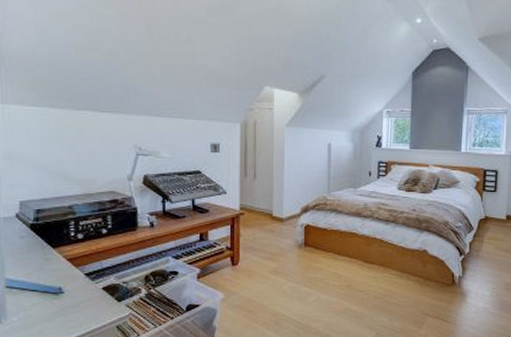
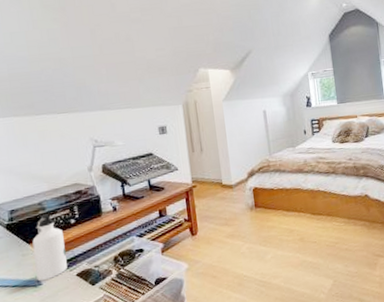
water bottle: none [57,219,93,290] -> present [32,214,68,282]

